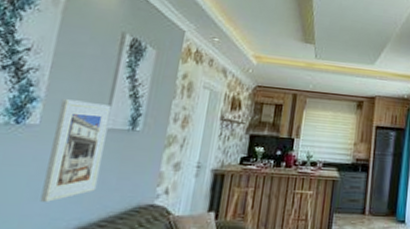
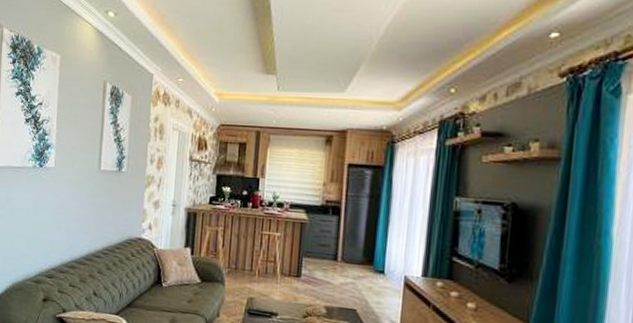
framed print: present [40,99,112,202] -> none [62,145,102,231]

